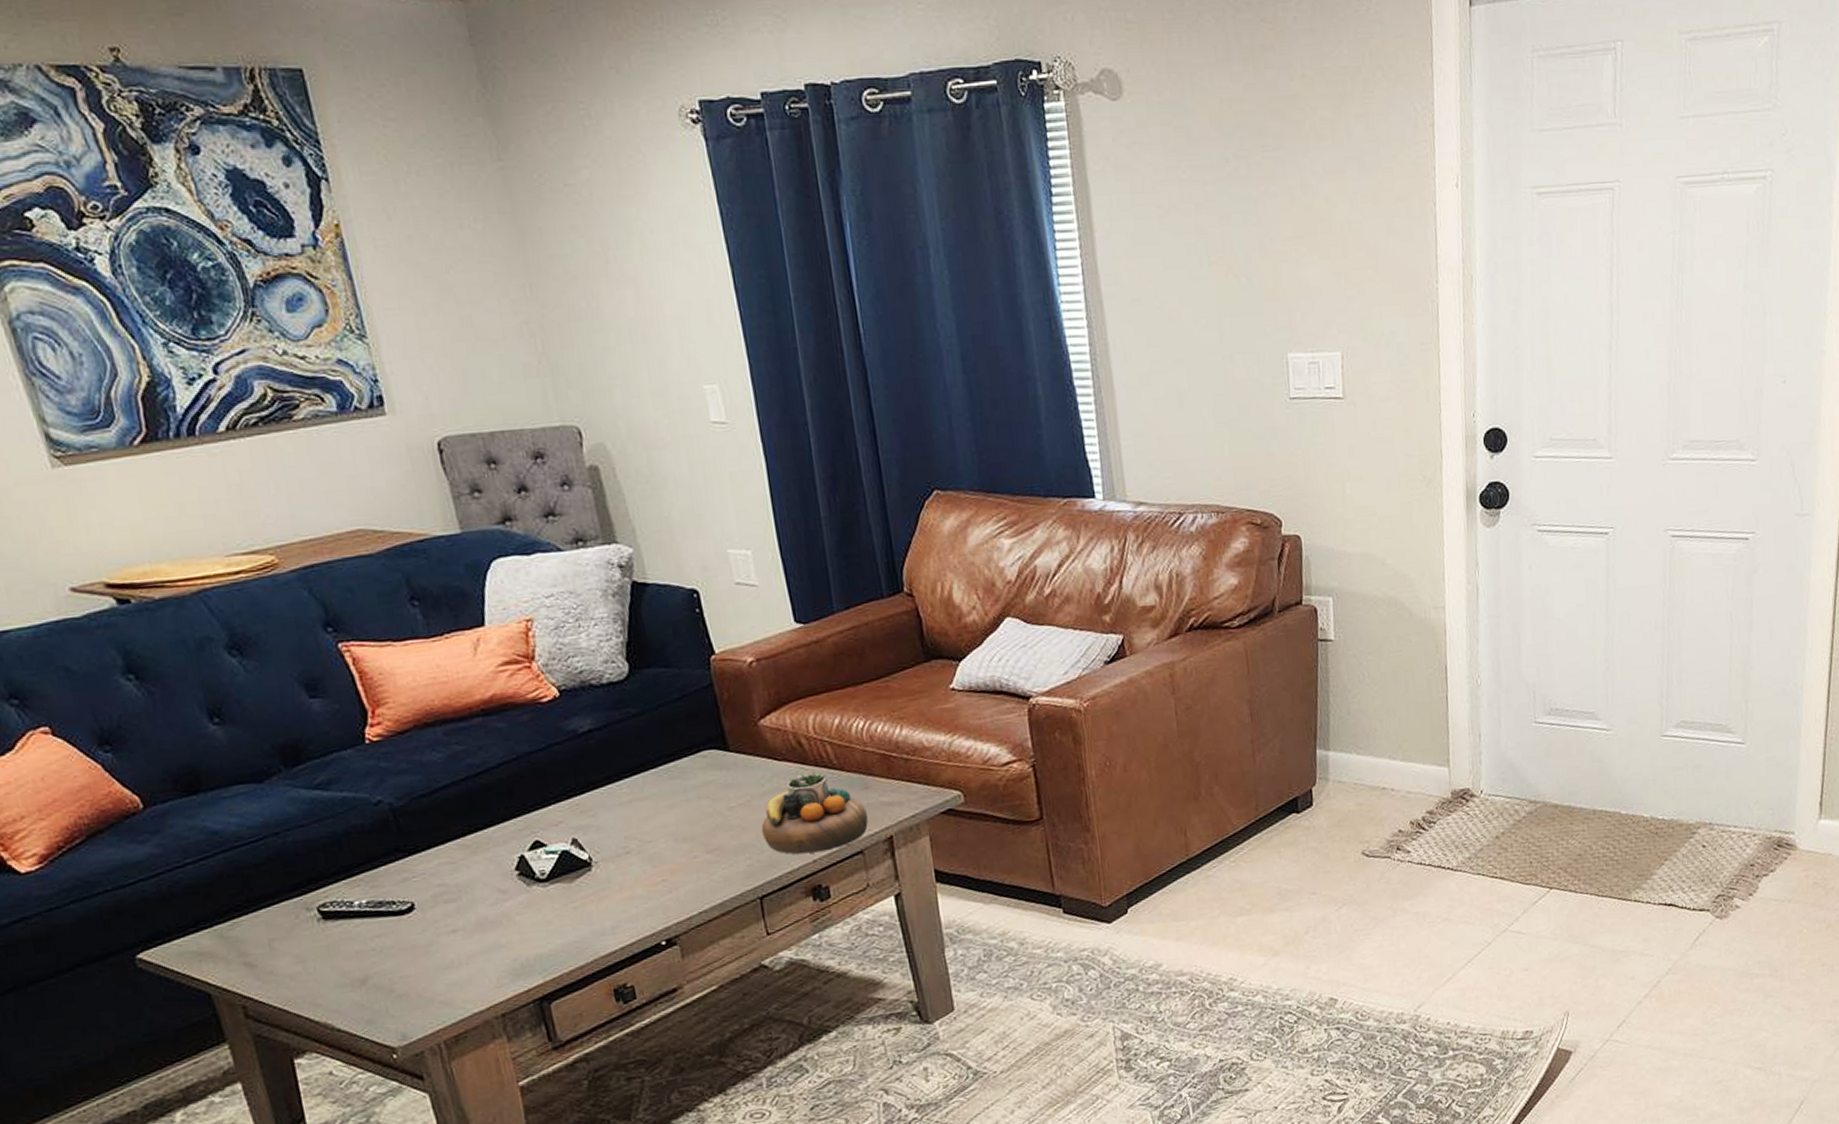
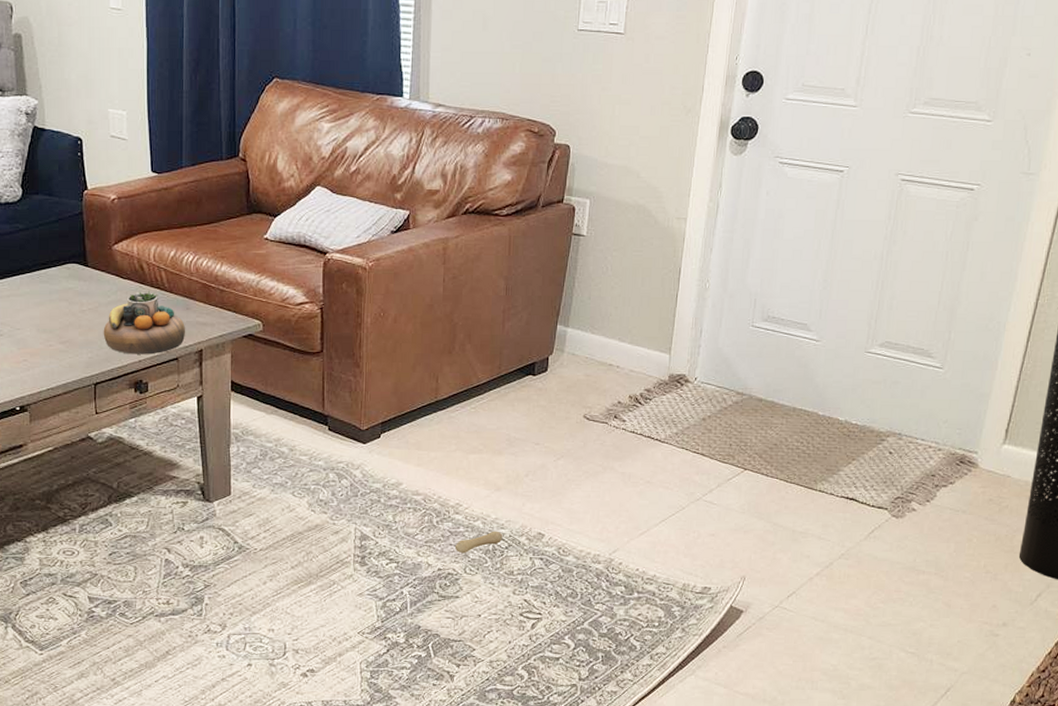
dog toy: none [1236,1003,1290,1038] -> present [455,531,503,554]

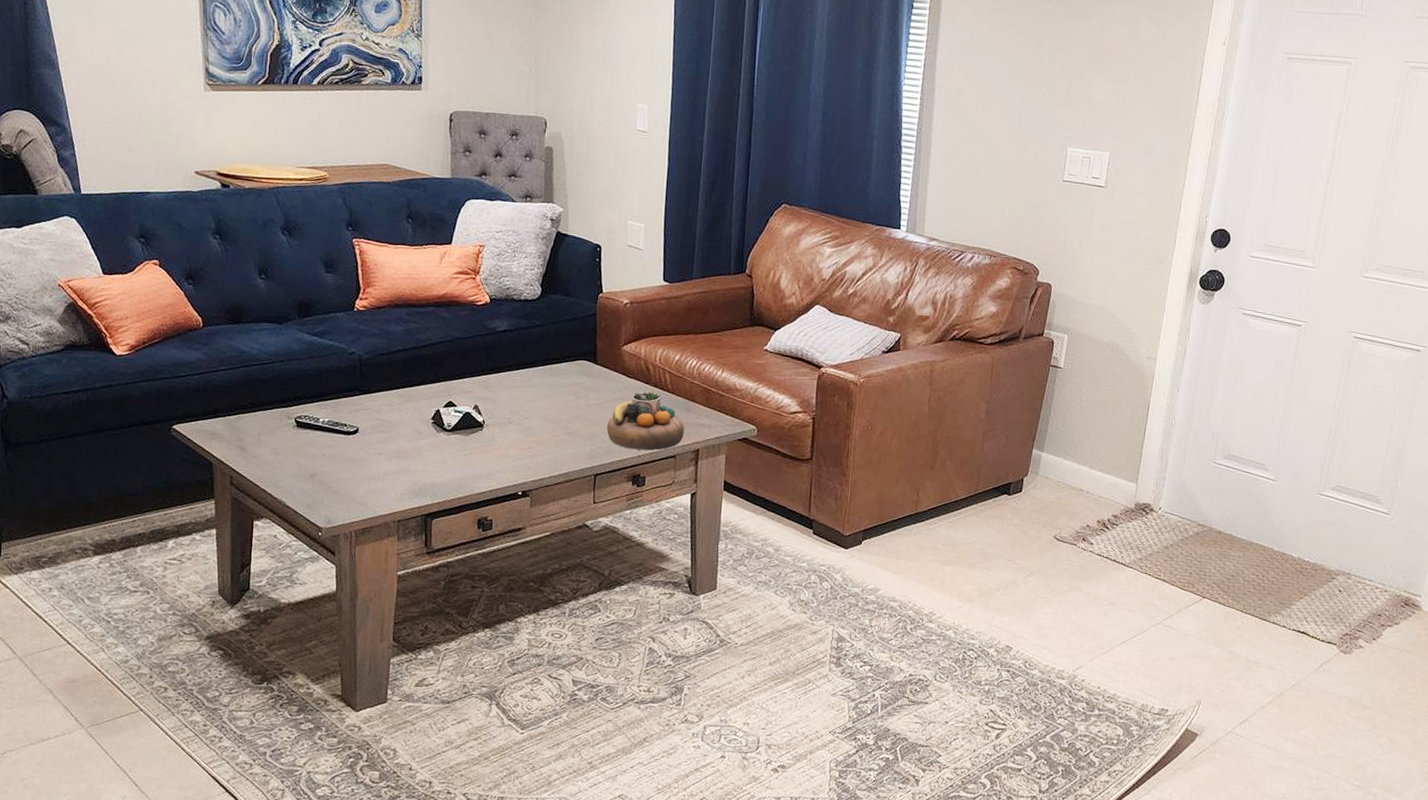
dog toy: present [455,531,503,554] -> none [927,641,973,661]

